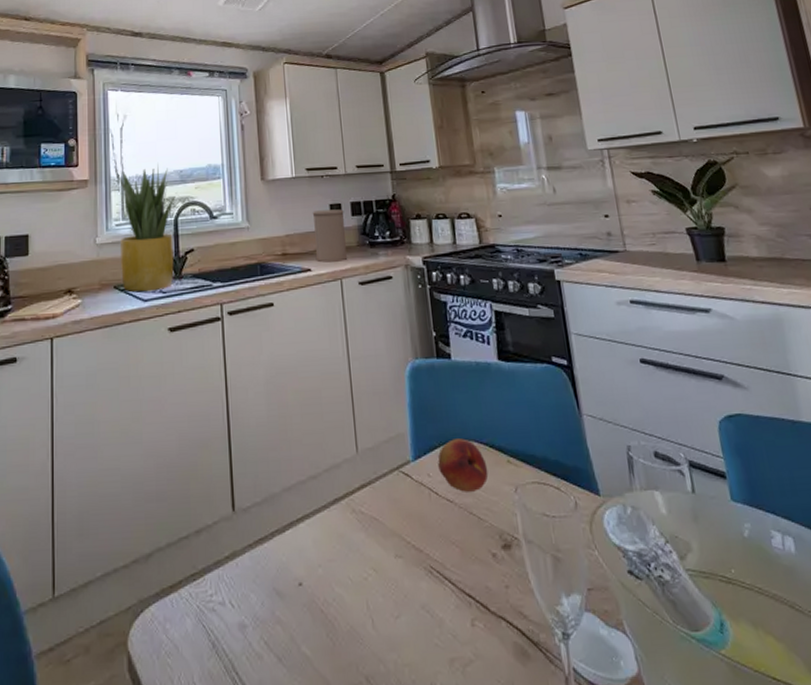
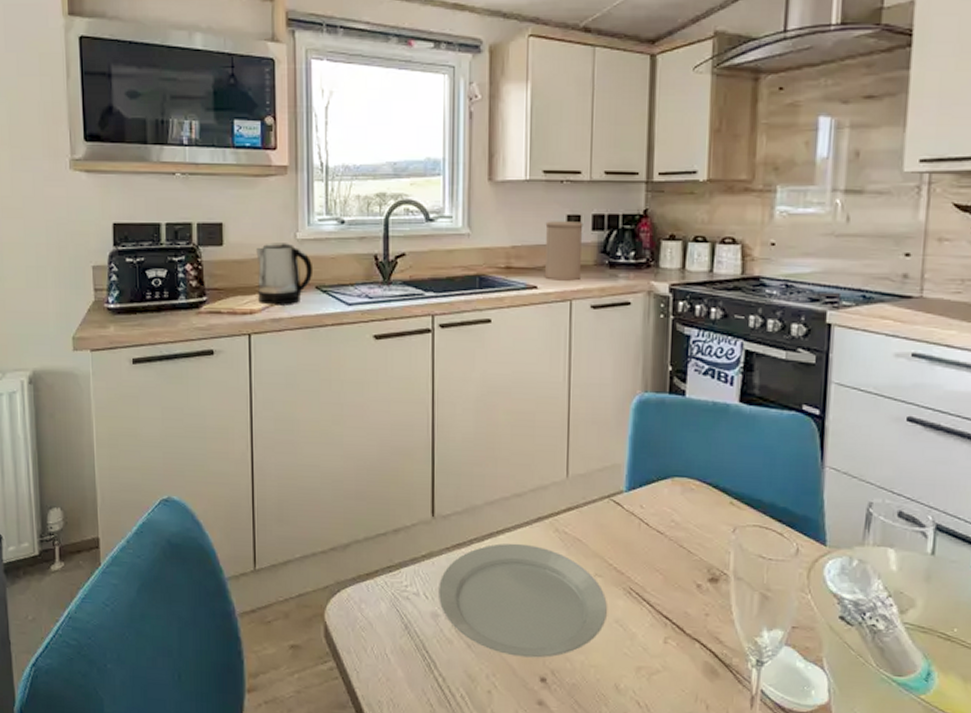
kettle: none [59,248,112,308] -> present [256,243,314,305]
planter: present [115,163,175,292] -> none [319,152,387,295]
plate: none [244,530,413,665] -> present [439,543,607,658]
fruit: present [437,438,489,492] -> none [653,475,707,527]

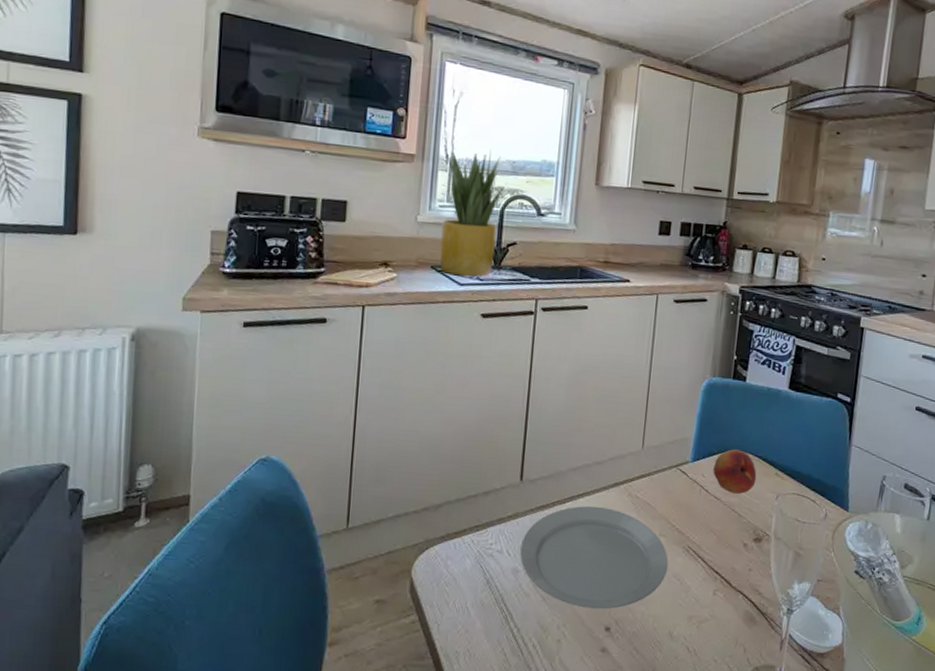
kettle: present [256,243,314,305] -> none [375,223,431,282]
planter: none [319,152,387,295] -> present [439,149,505,277]
canister: present [545,221,583,281] -> none [637,224,673,278]
fruit: none [653,475,707,527] -> present [713,449,757,494]

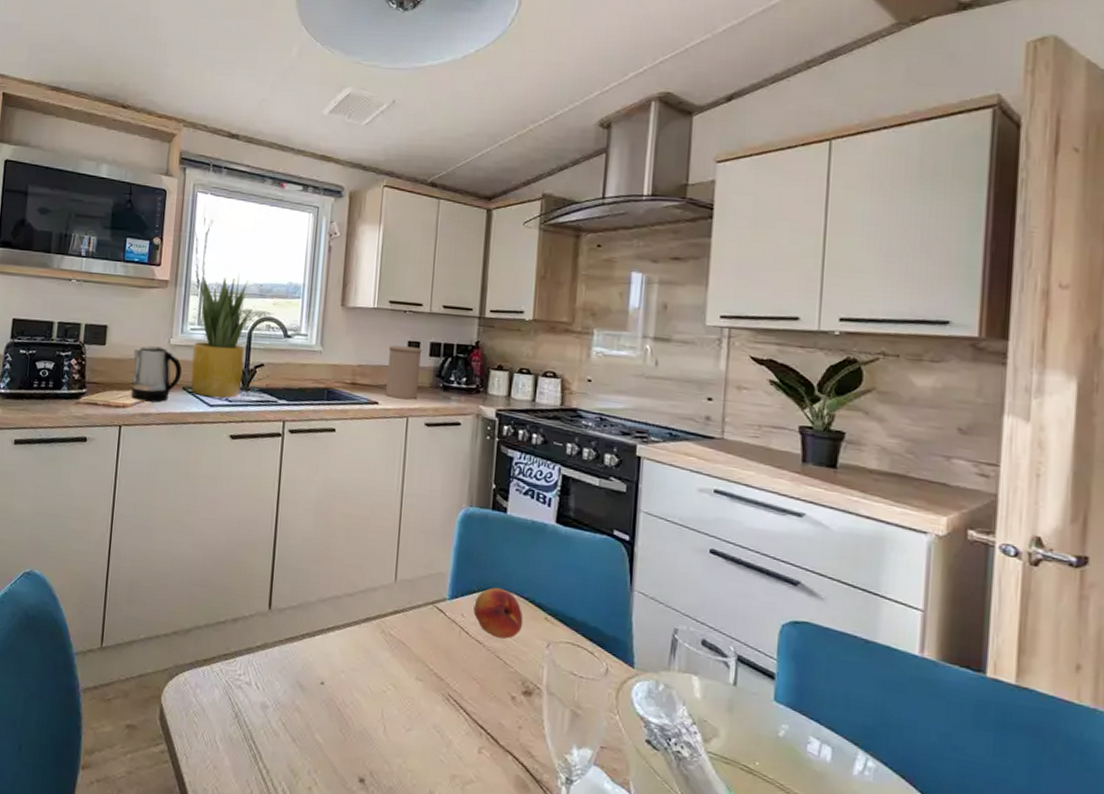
kettle: none [375,223,431,282] -> present [131,346,182,402]
plate: present [520,506,668,610] -> none [269,640,426,758]
canister: none [637,224,673,278] -> present [386,345,422,400]

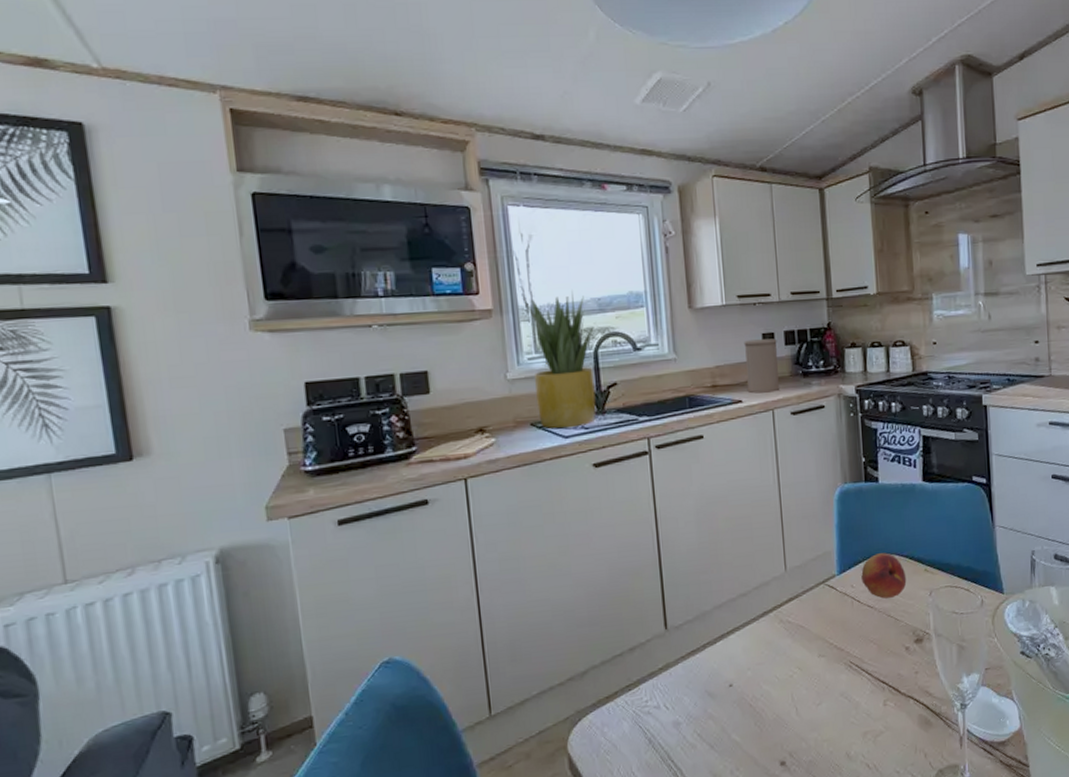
kettle: present [131,346,182,402] -> none [466,384,527,448]

